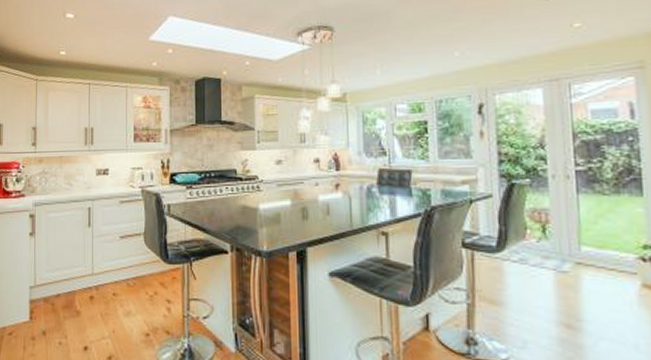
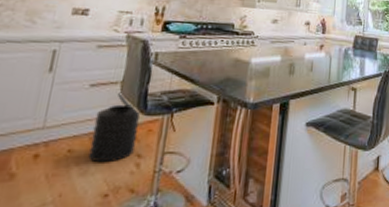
trash can: none [129,242,165,306] -> present [88,92,141,163]

